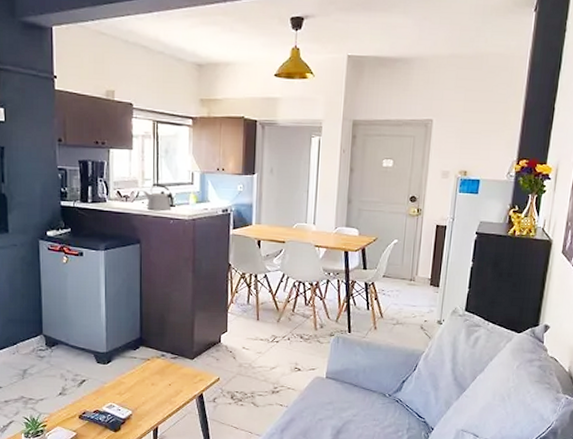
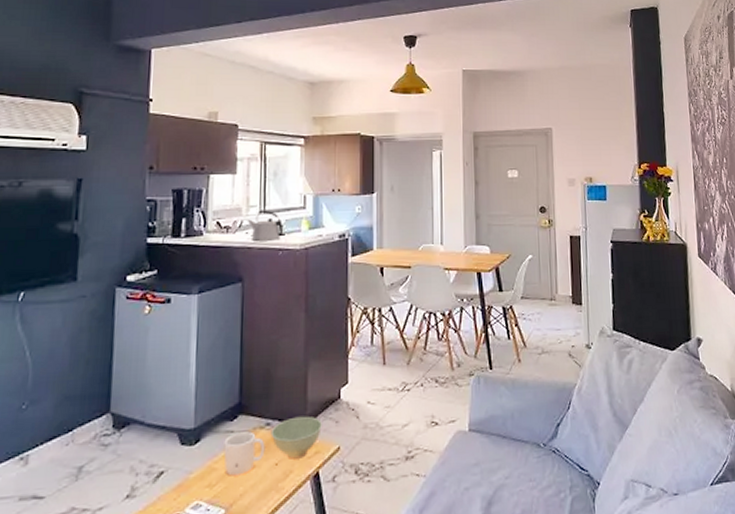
mug: none [129,359,161,389] -> present [223,431,265,476]
bowl: none [165,352,205,383] -> present [270,416,322,460]

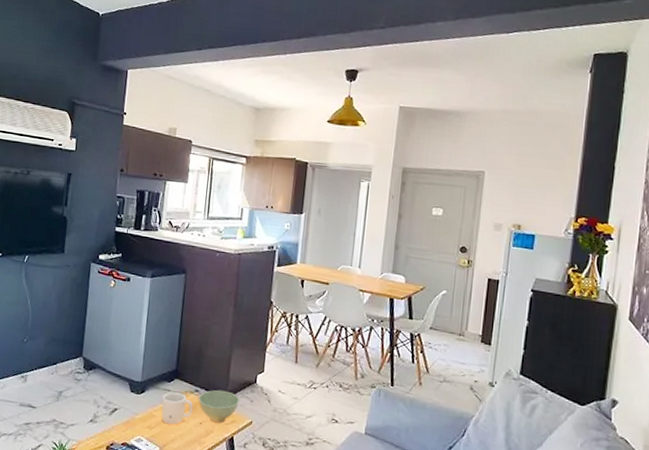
kettle: present [247,210,284,242] -> none [193,216,222,244]

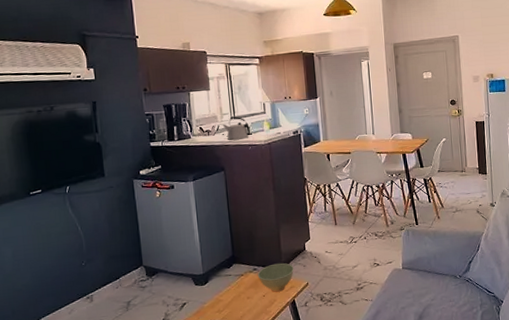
mug: present [161,392,194,425] -> none [225,275,255,305]
kettle: none [193,216,222,244] -> present [222,116,251,141]

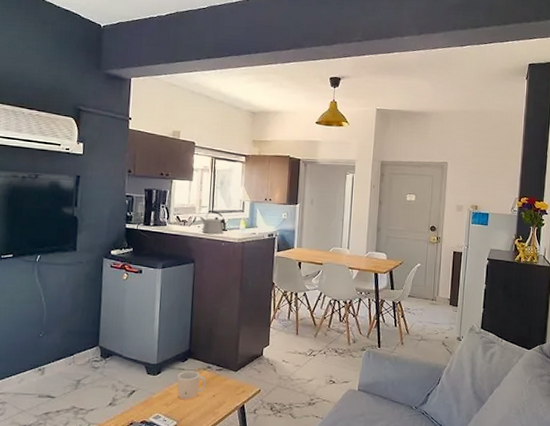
mug: none [225,275,255,305] -> present [177,370,207,400]
bowl: present [257,262,294,292] -> none [211,364,248,394]

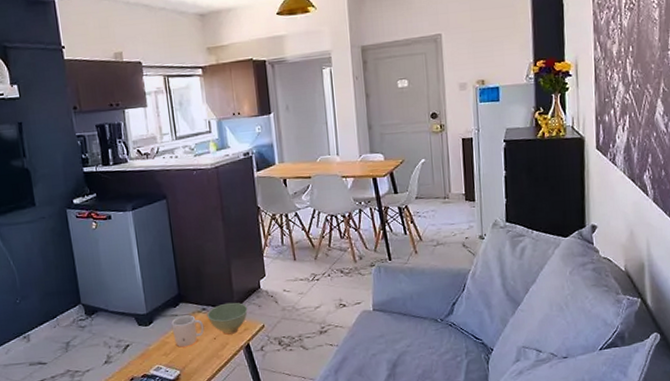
kettle: present [199,210,227,235] -> none [162,136,195,165]
bowl: none [211,364,248,394] -> present [206,302,248,335]

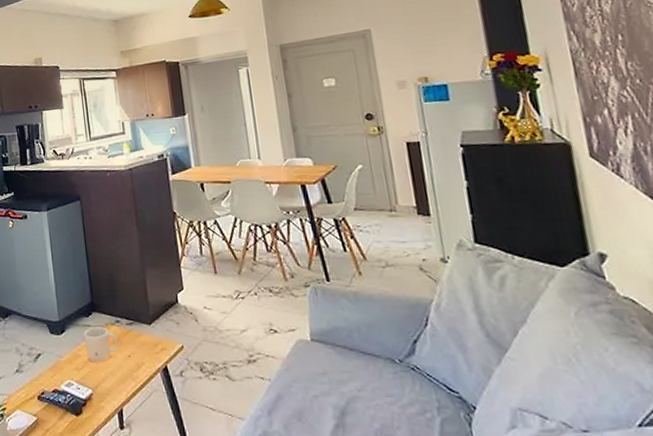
bowl: present [206,302,248,335] -> none [120,316,165,353]

